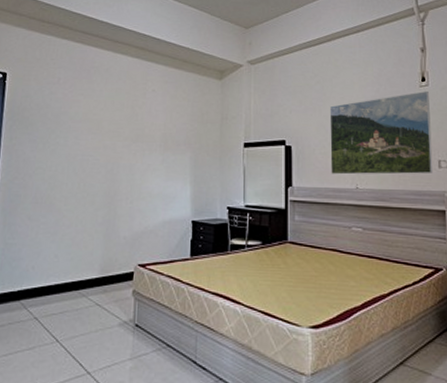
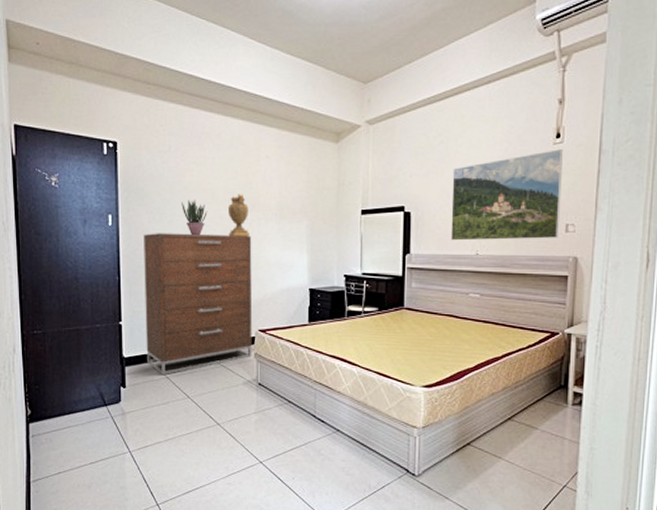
dresser: none [15,162,135,316] -> present [144,233,253,376]
potted plant: none [66,129,92,164] -> present [181,199,208,235]
decorative urn: none [111,125,133,167] -> present [227,194,250,237]

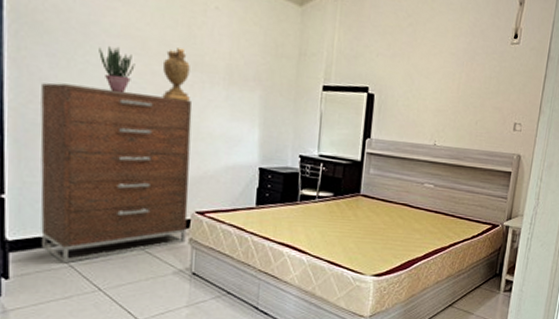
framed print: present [450,149,563,241] -> none [411,49,518,136]

